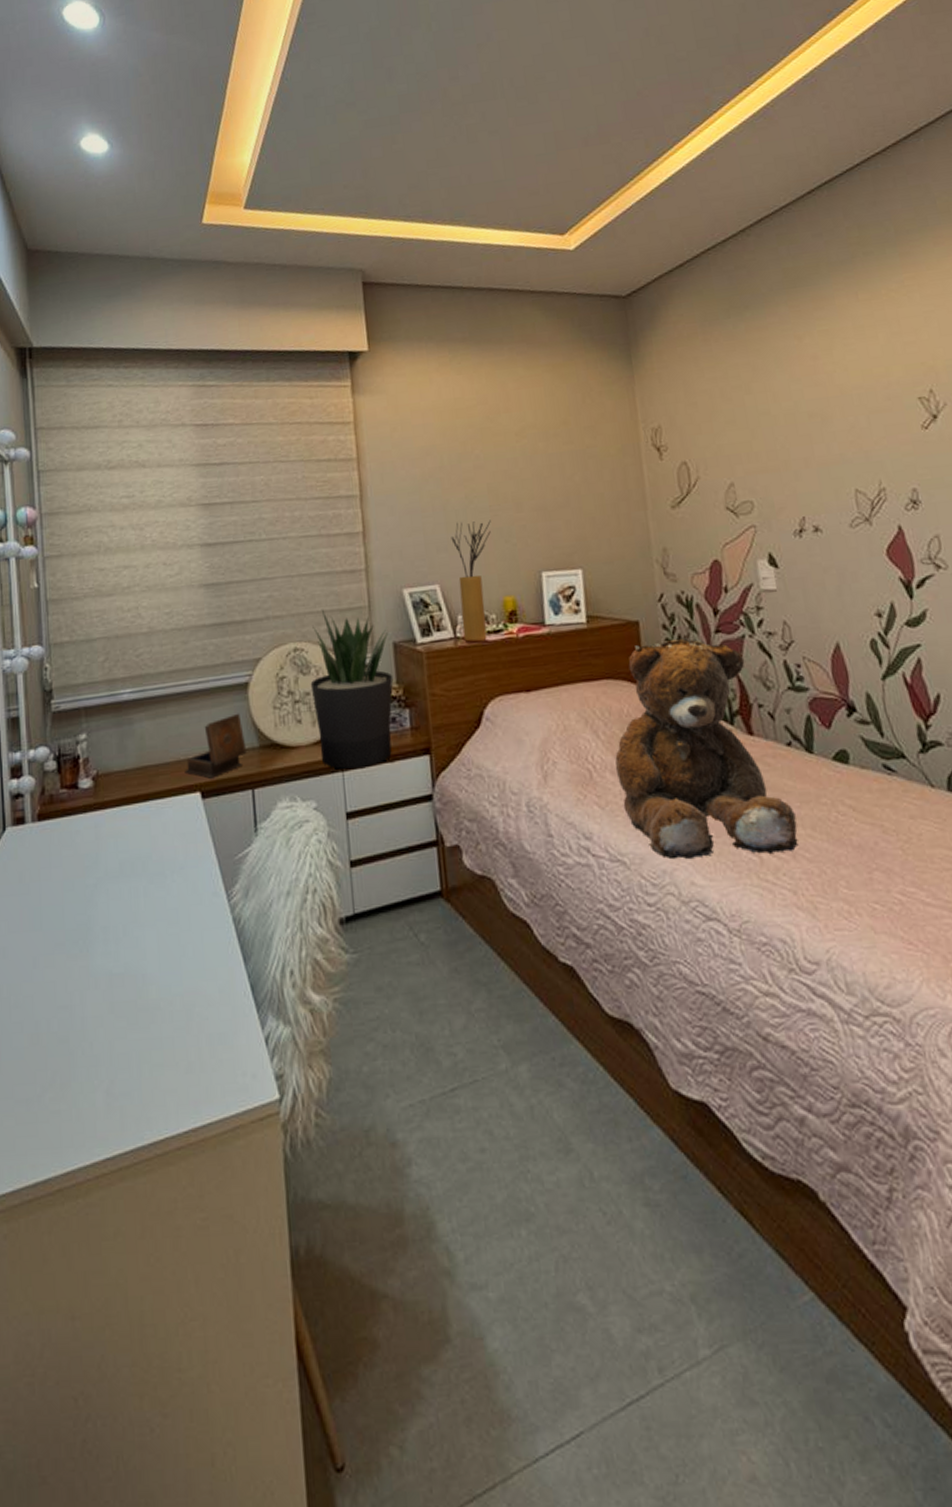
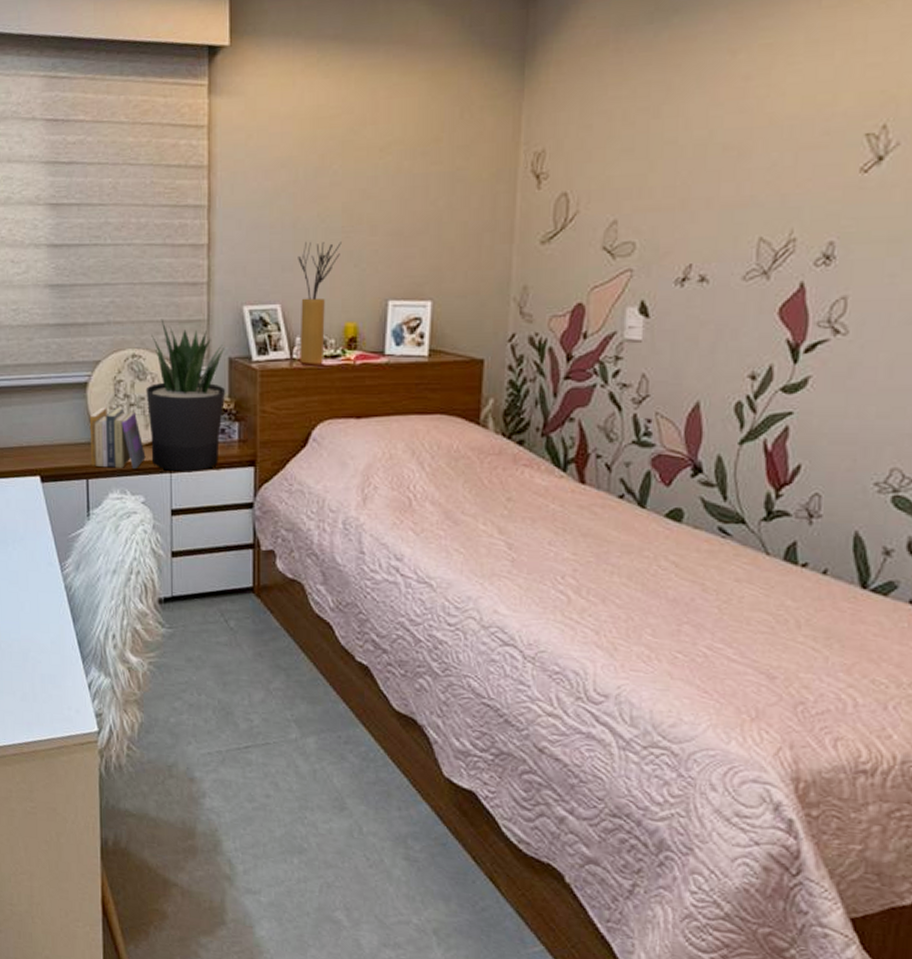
jewelry box: present [184,713,247,779] -> none [26,409,83,465]
books: none [253,706,315,774] -> present [90,407,146,468]
teddy bear: present [615,637,799,860] -> none [436,381,613,596]

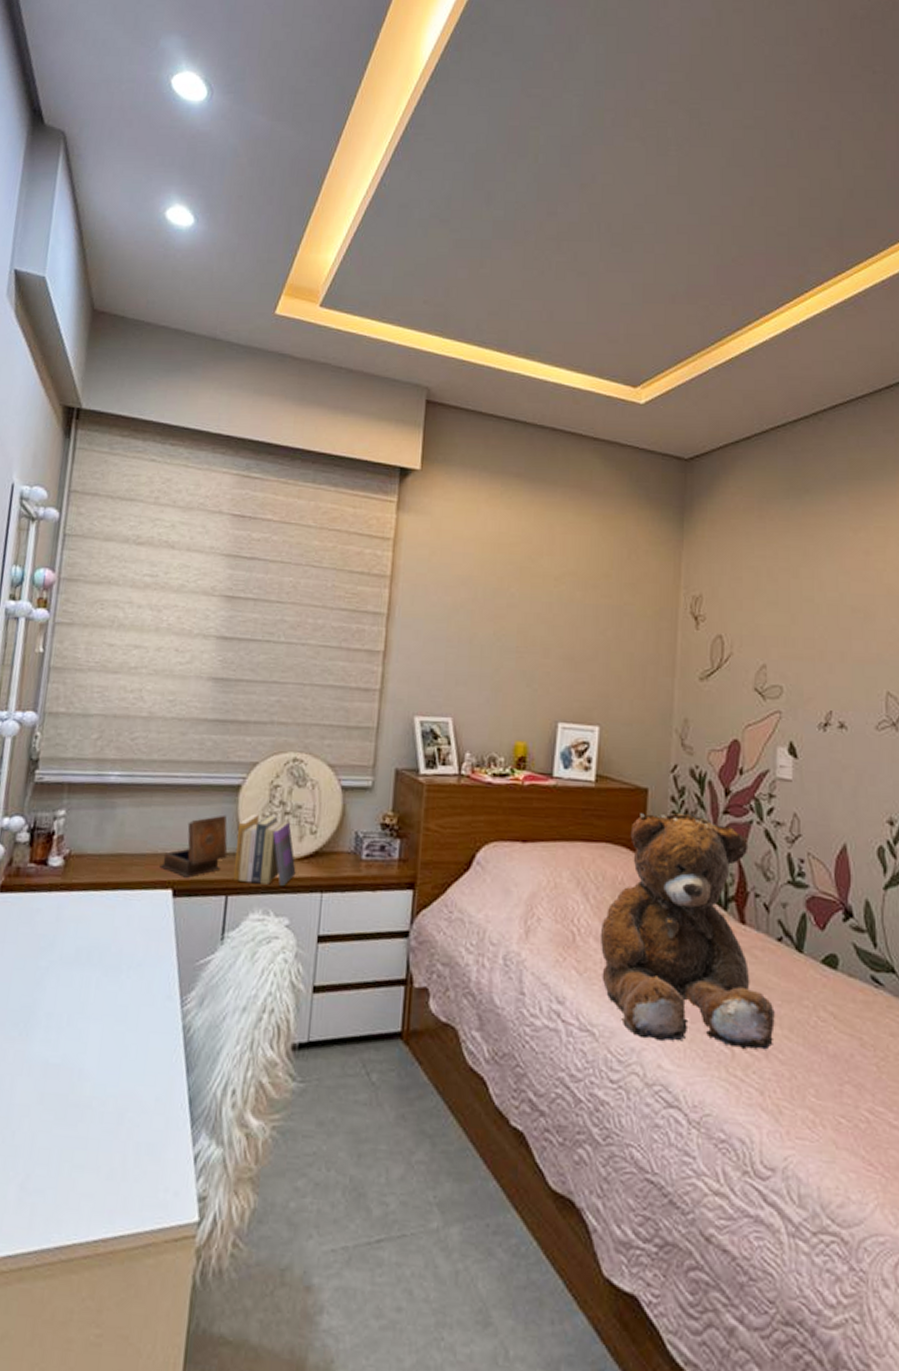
jewelry box: none [26,409,83,465] -> present [159,814,228,878]
planter: present [146,319,226,472] -> none [301,723,393,893]
vase: present [298,241,342,367] -> none [468,657,515,785]
teddy bear: none [436,381,613,596] -> present [600,812,775,1050]

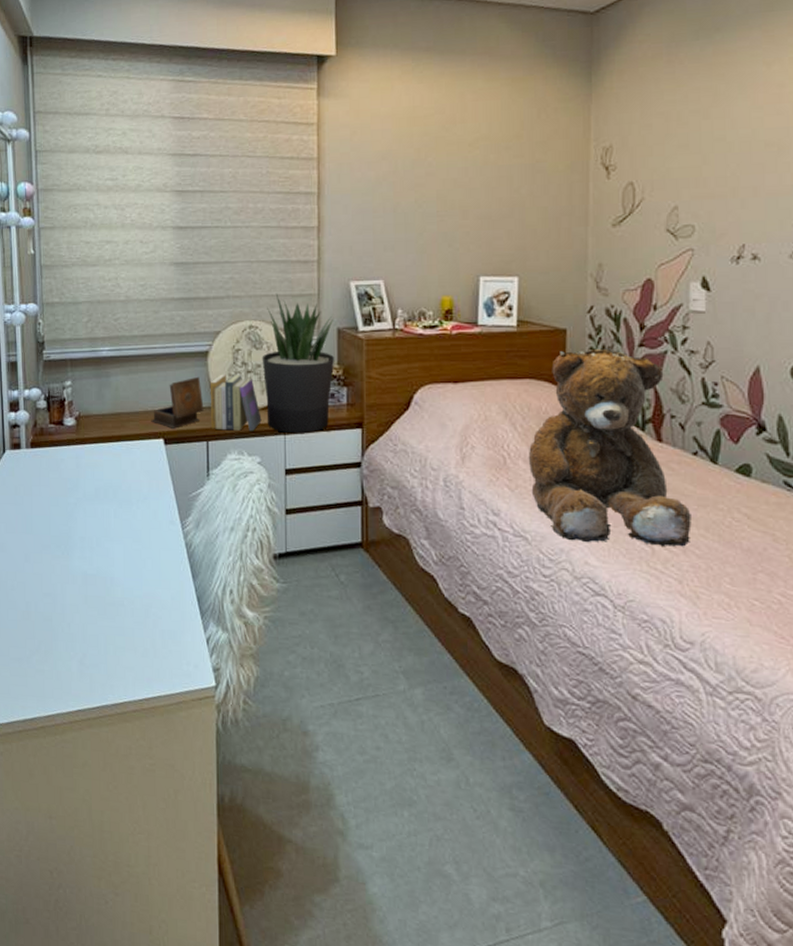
planter: none [301,723,393,893] -> present [262,293,335,434]

